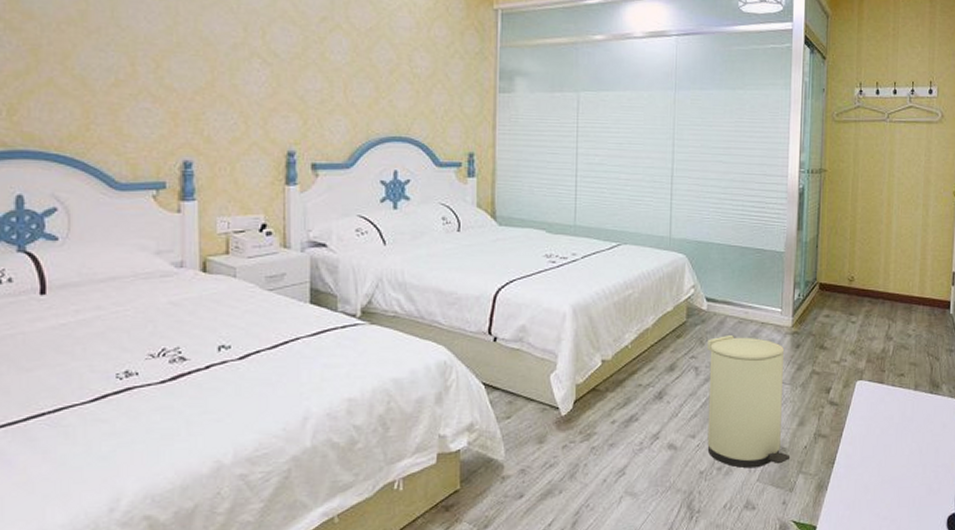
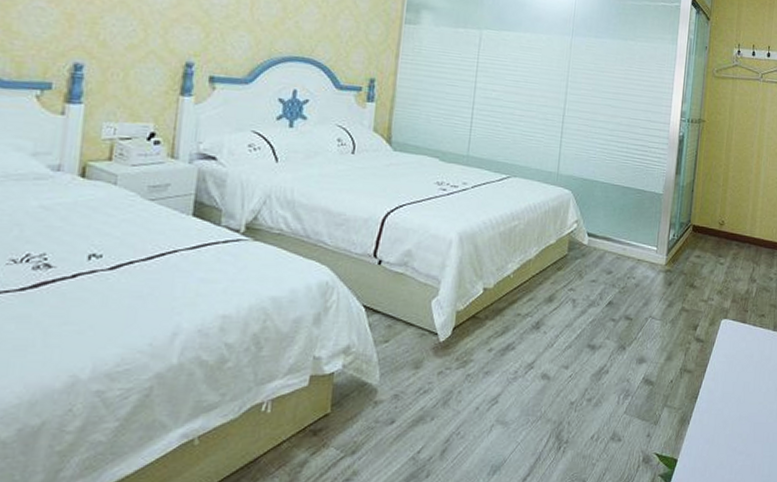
pedal bin: present [707,334,791,469] -> none [579,269,657,401]

